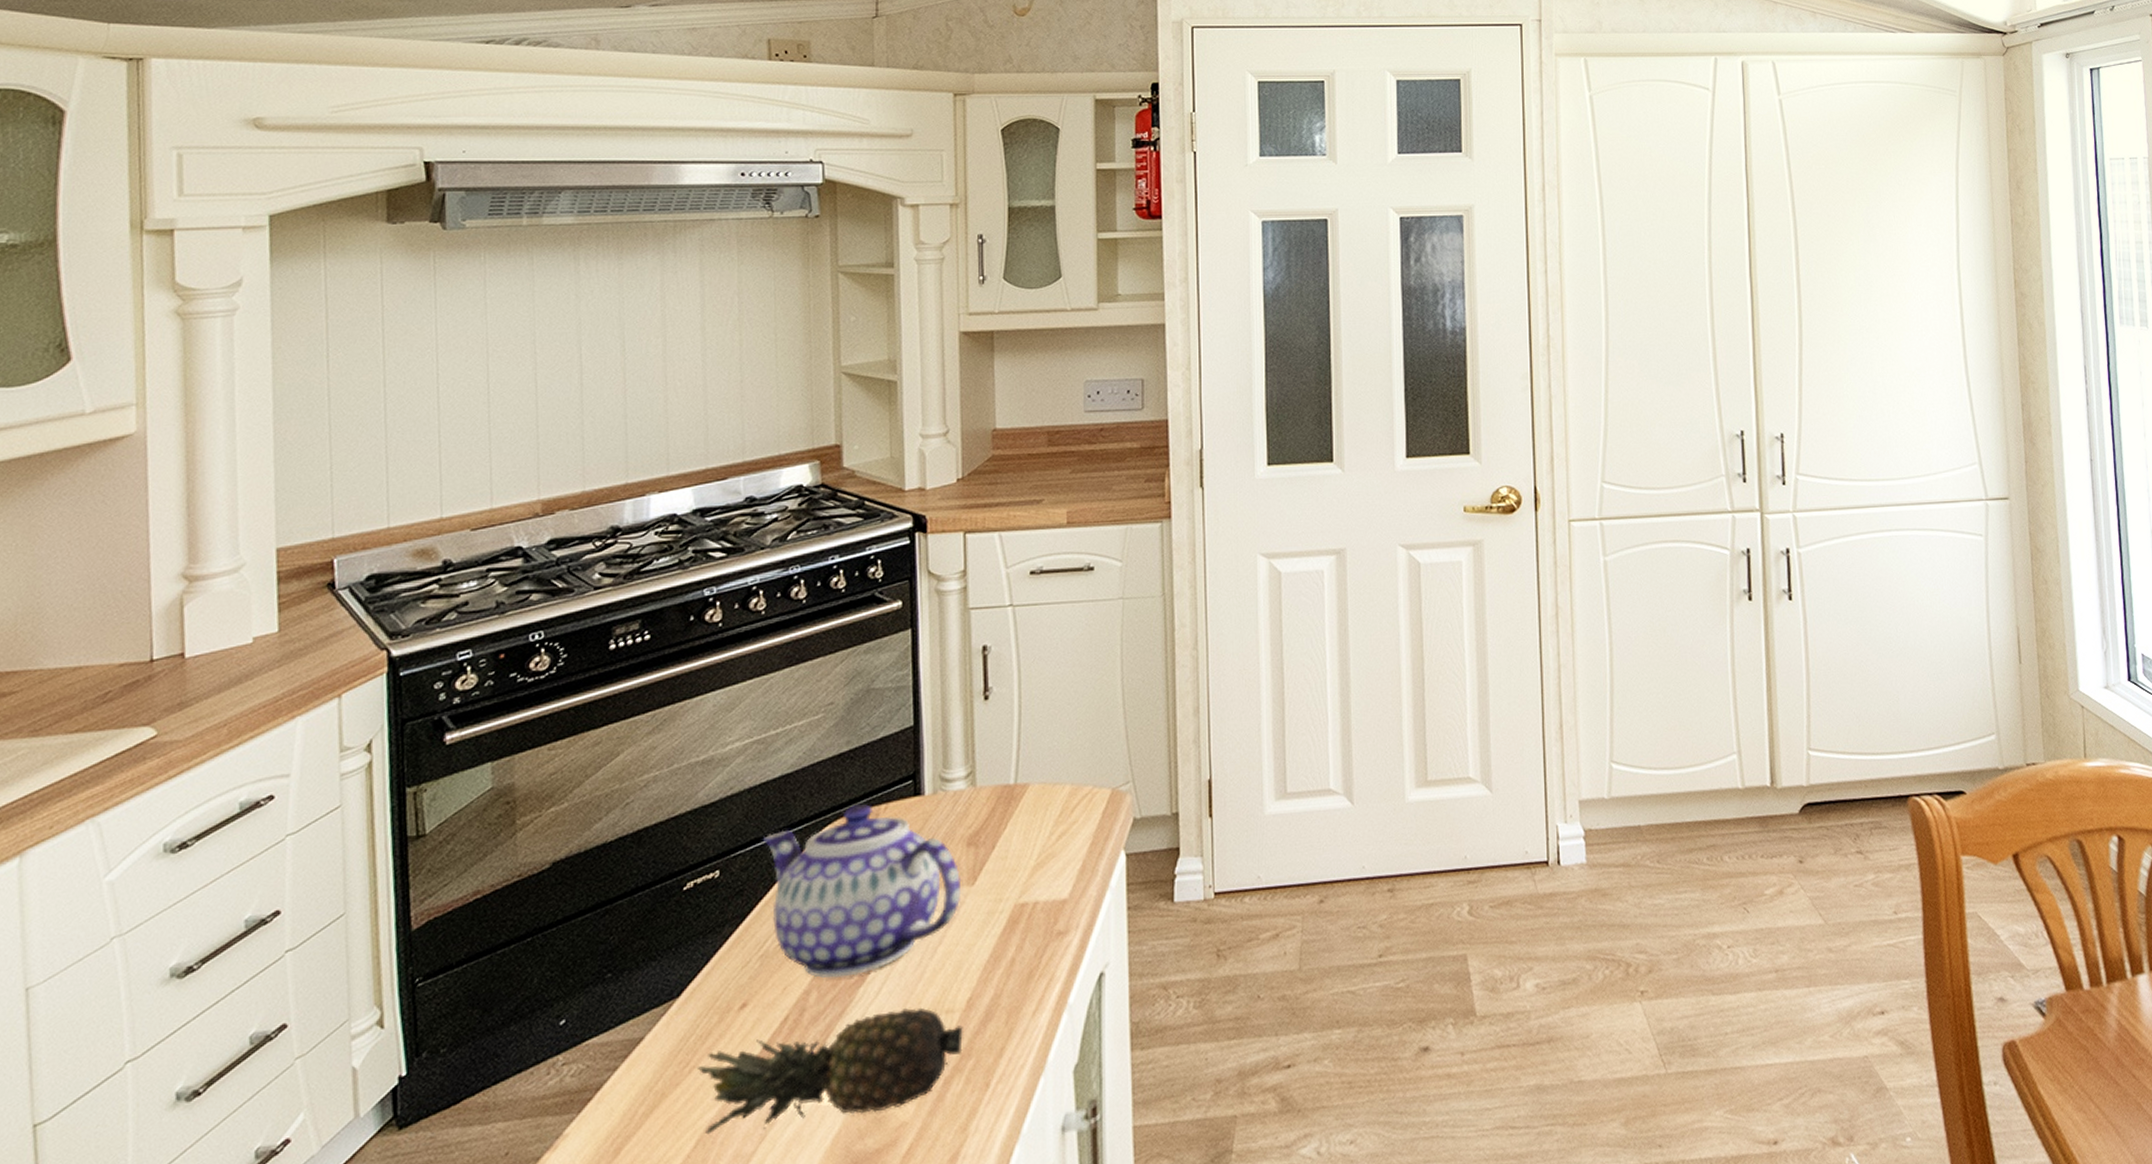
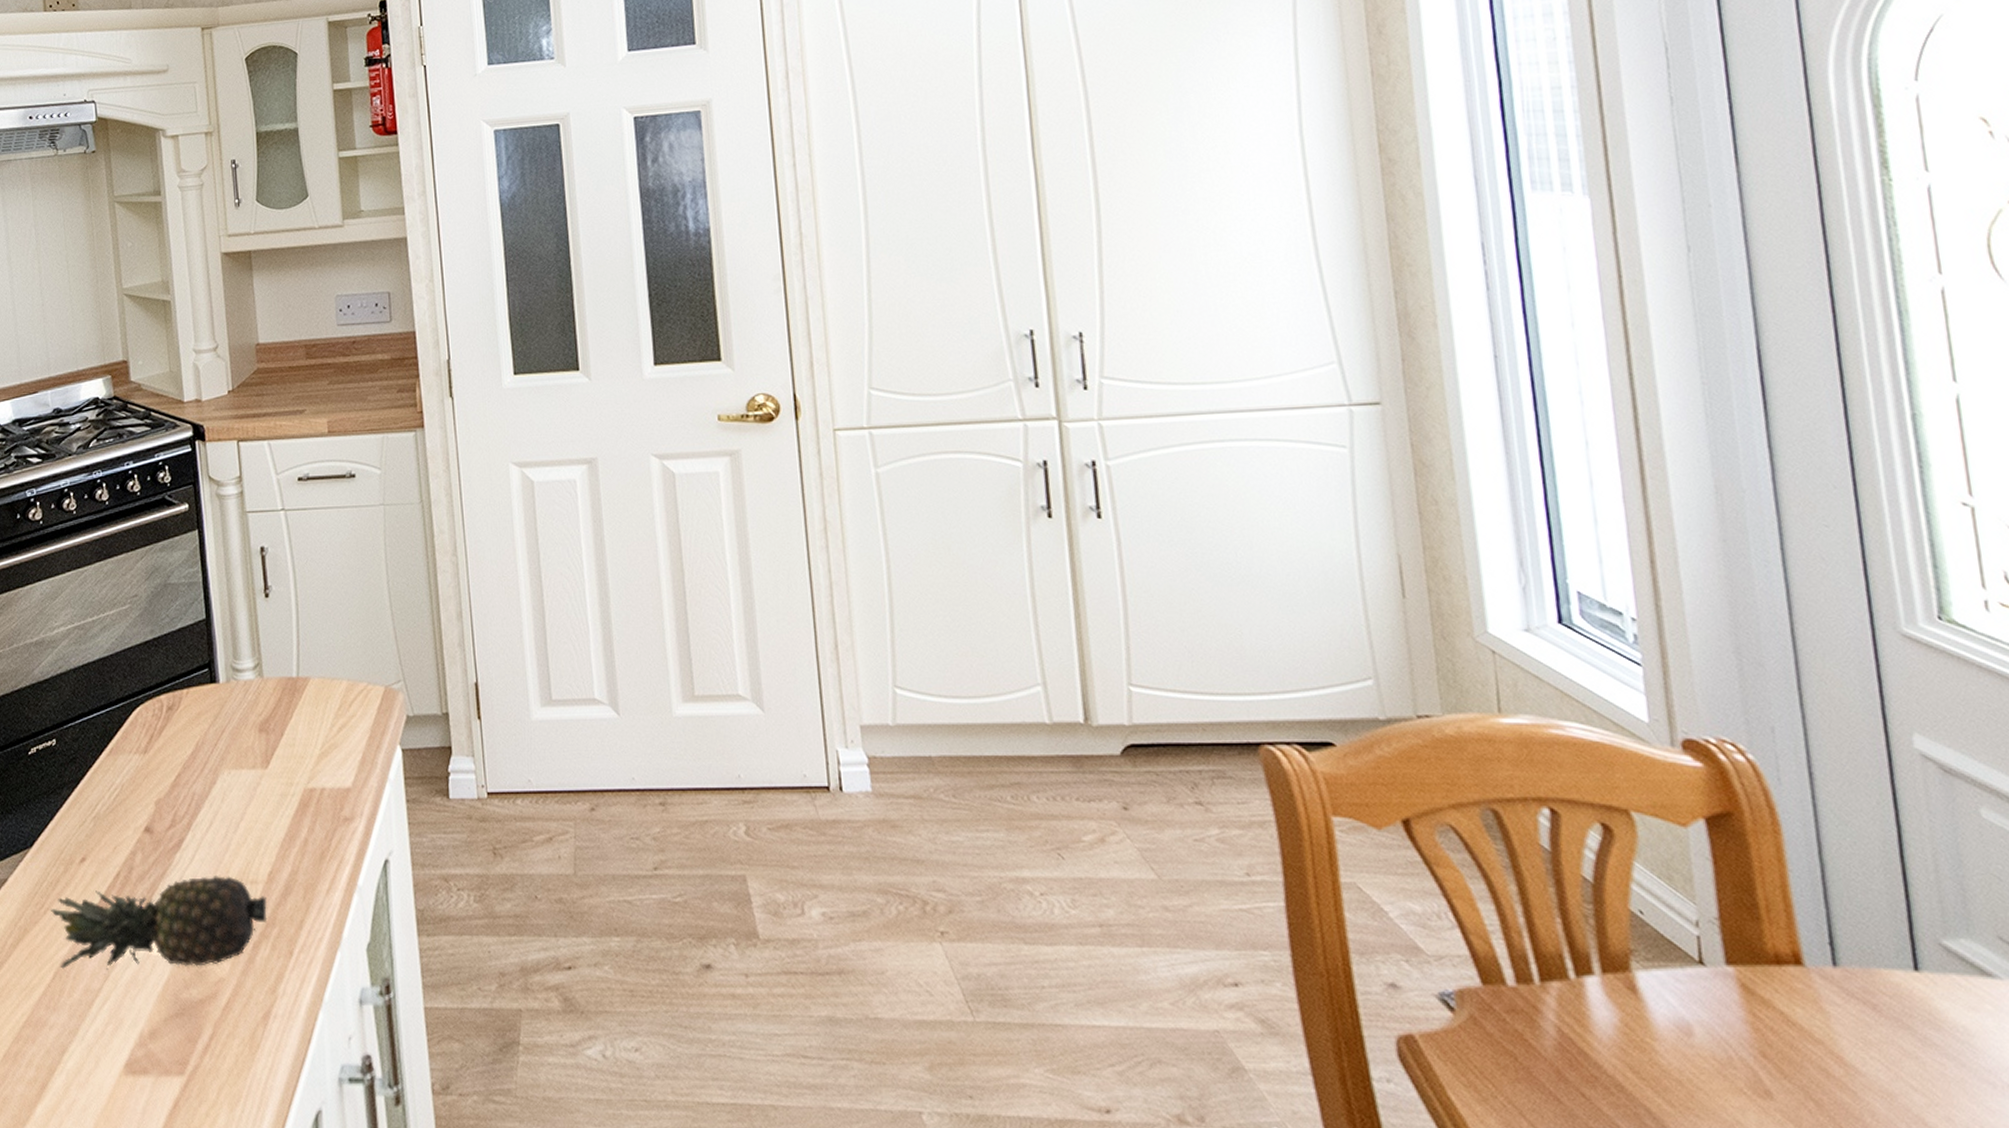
teapot: present [763,803,962,979] -> none [89,687,256,842]

